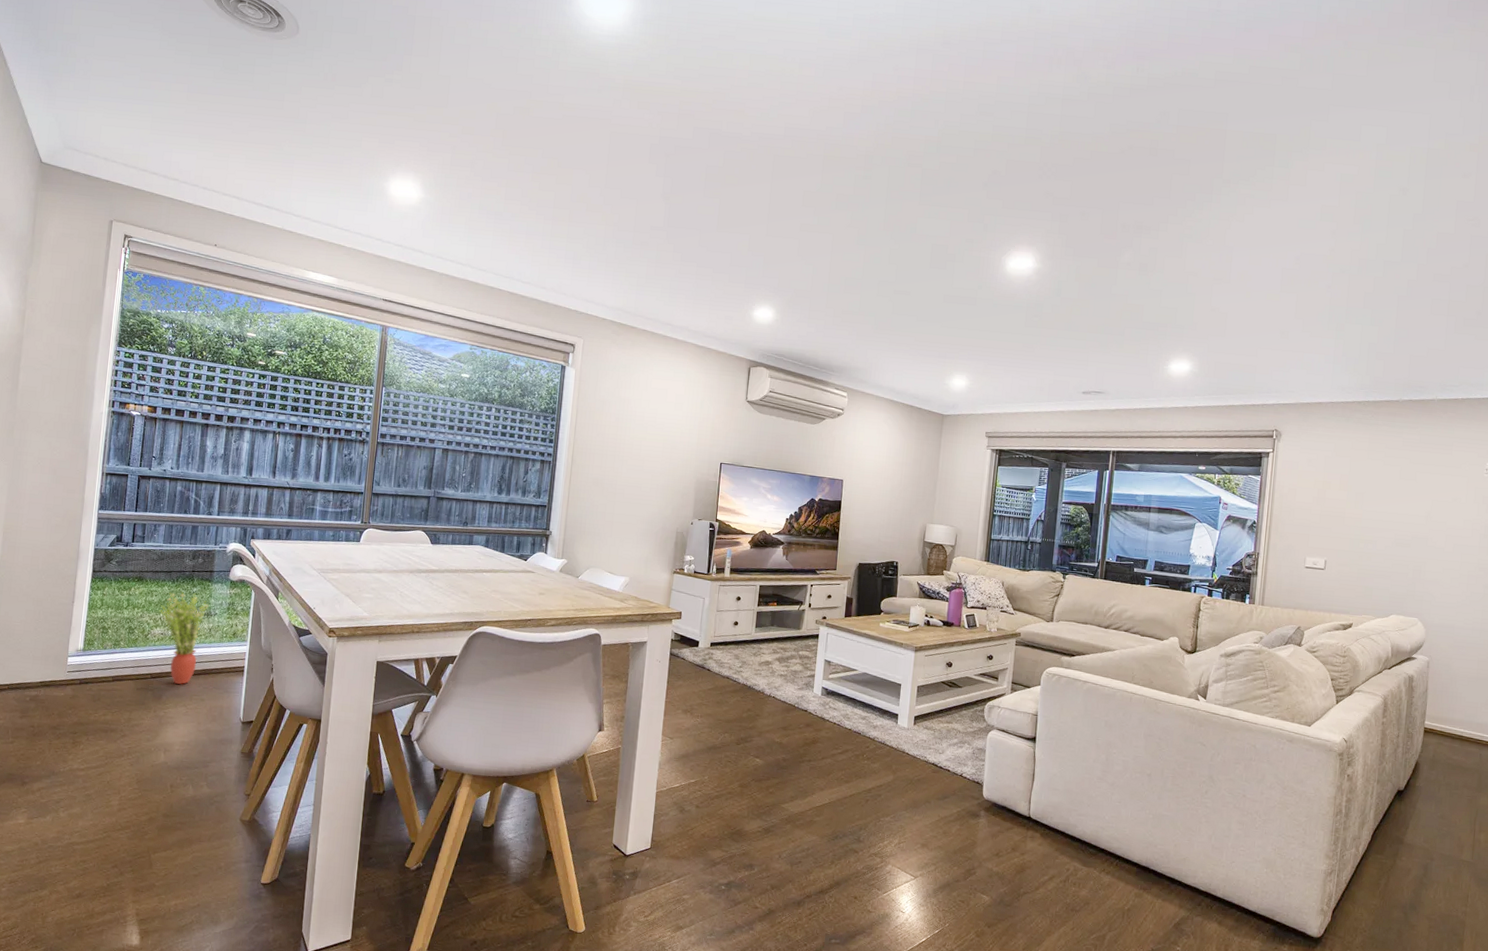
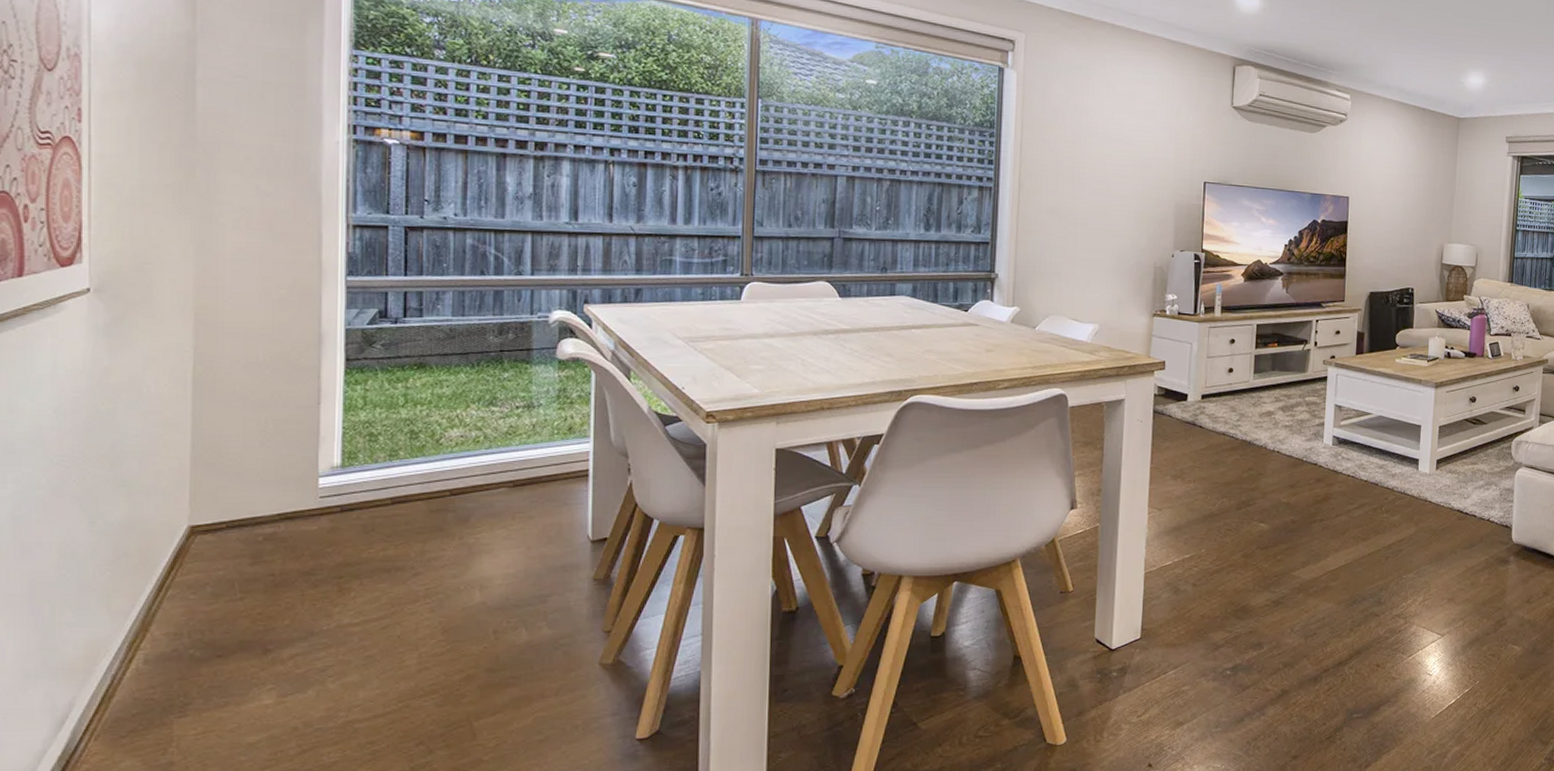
potted plant: present [159,591,209,684] -> none [454,379,529,500]

